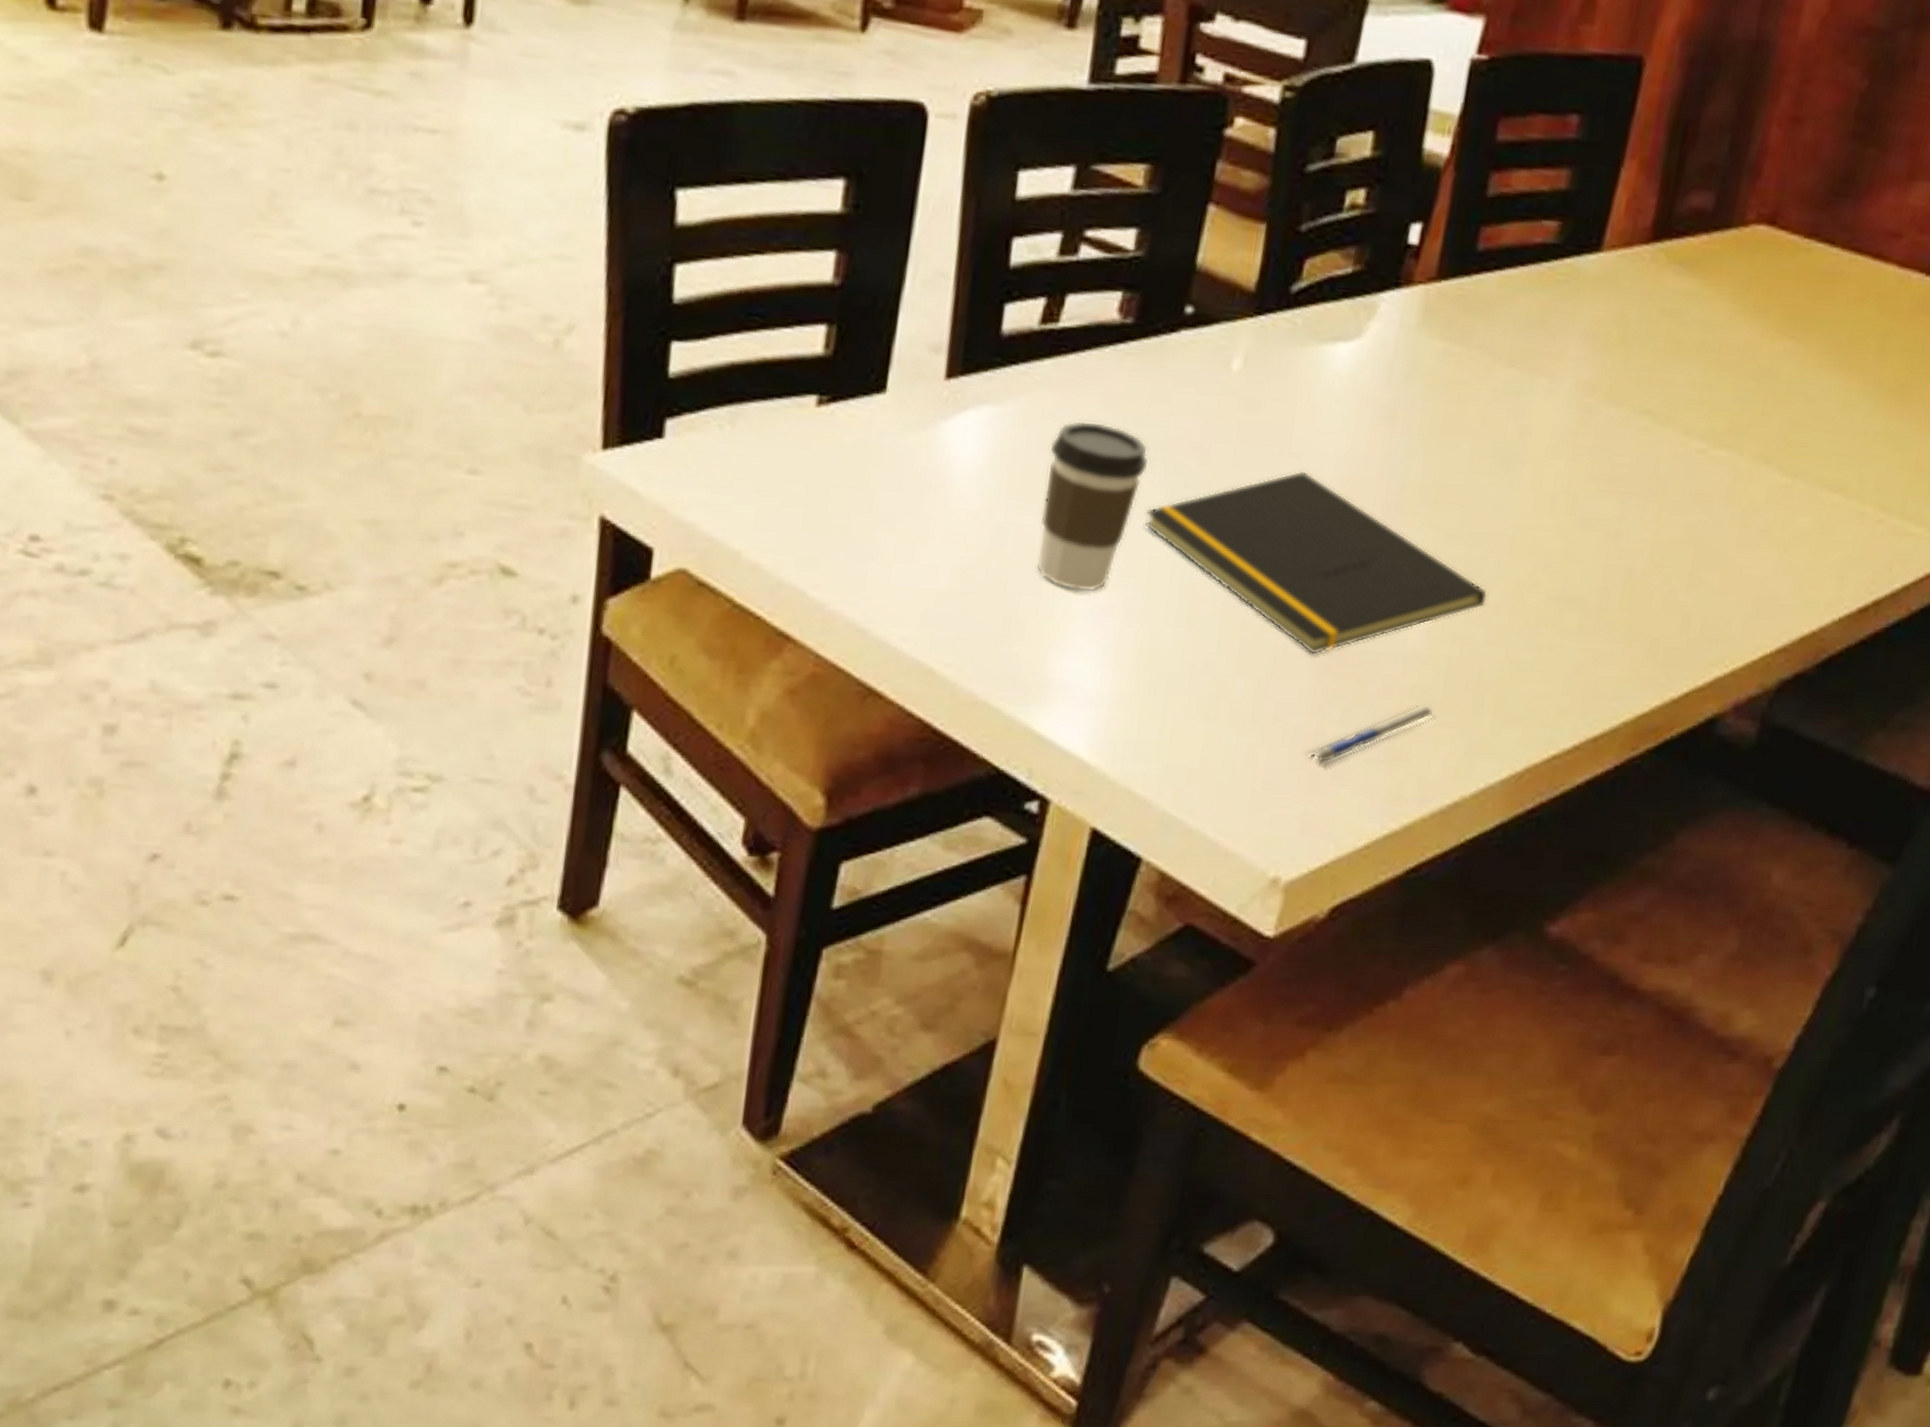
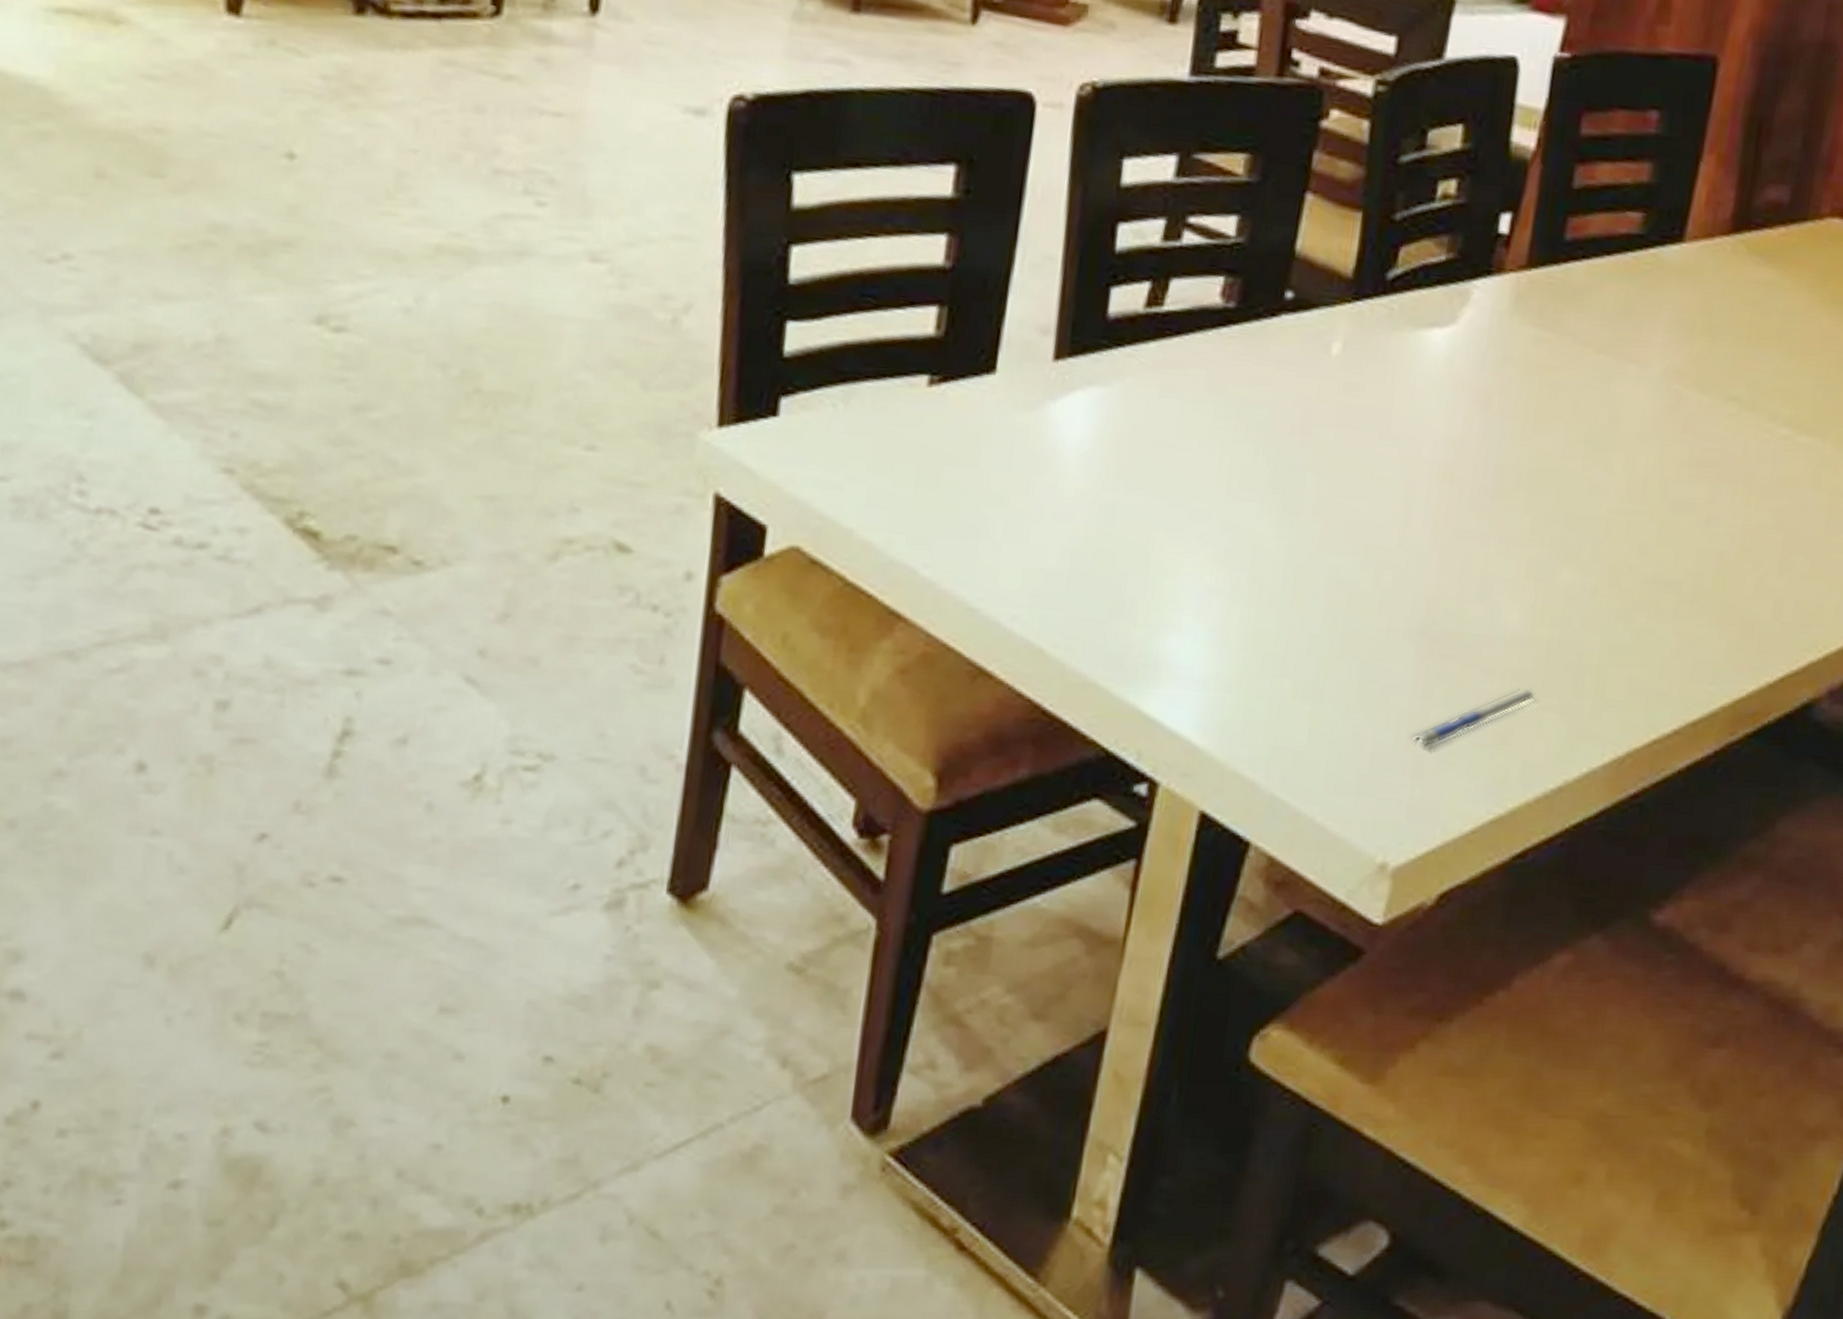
coffee cup: present [1036,420,1149,592] -> none [1143,402,1252,572]
notepad: present [1144,470,1488,655] -> none [1248,453,1585,637]

